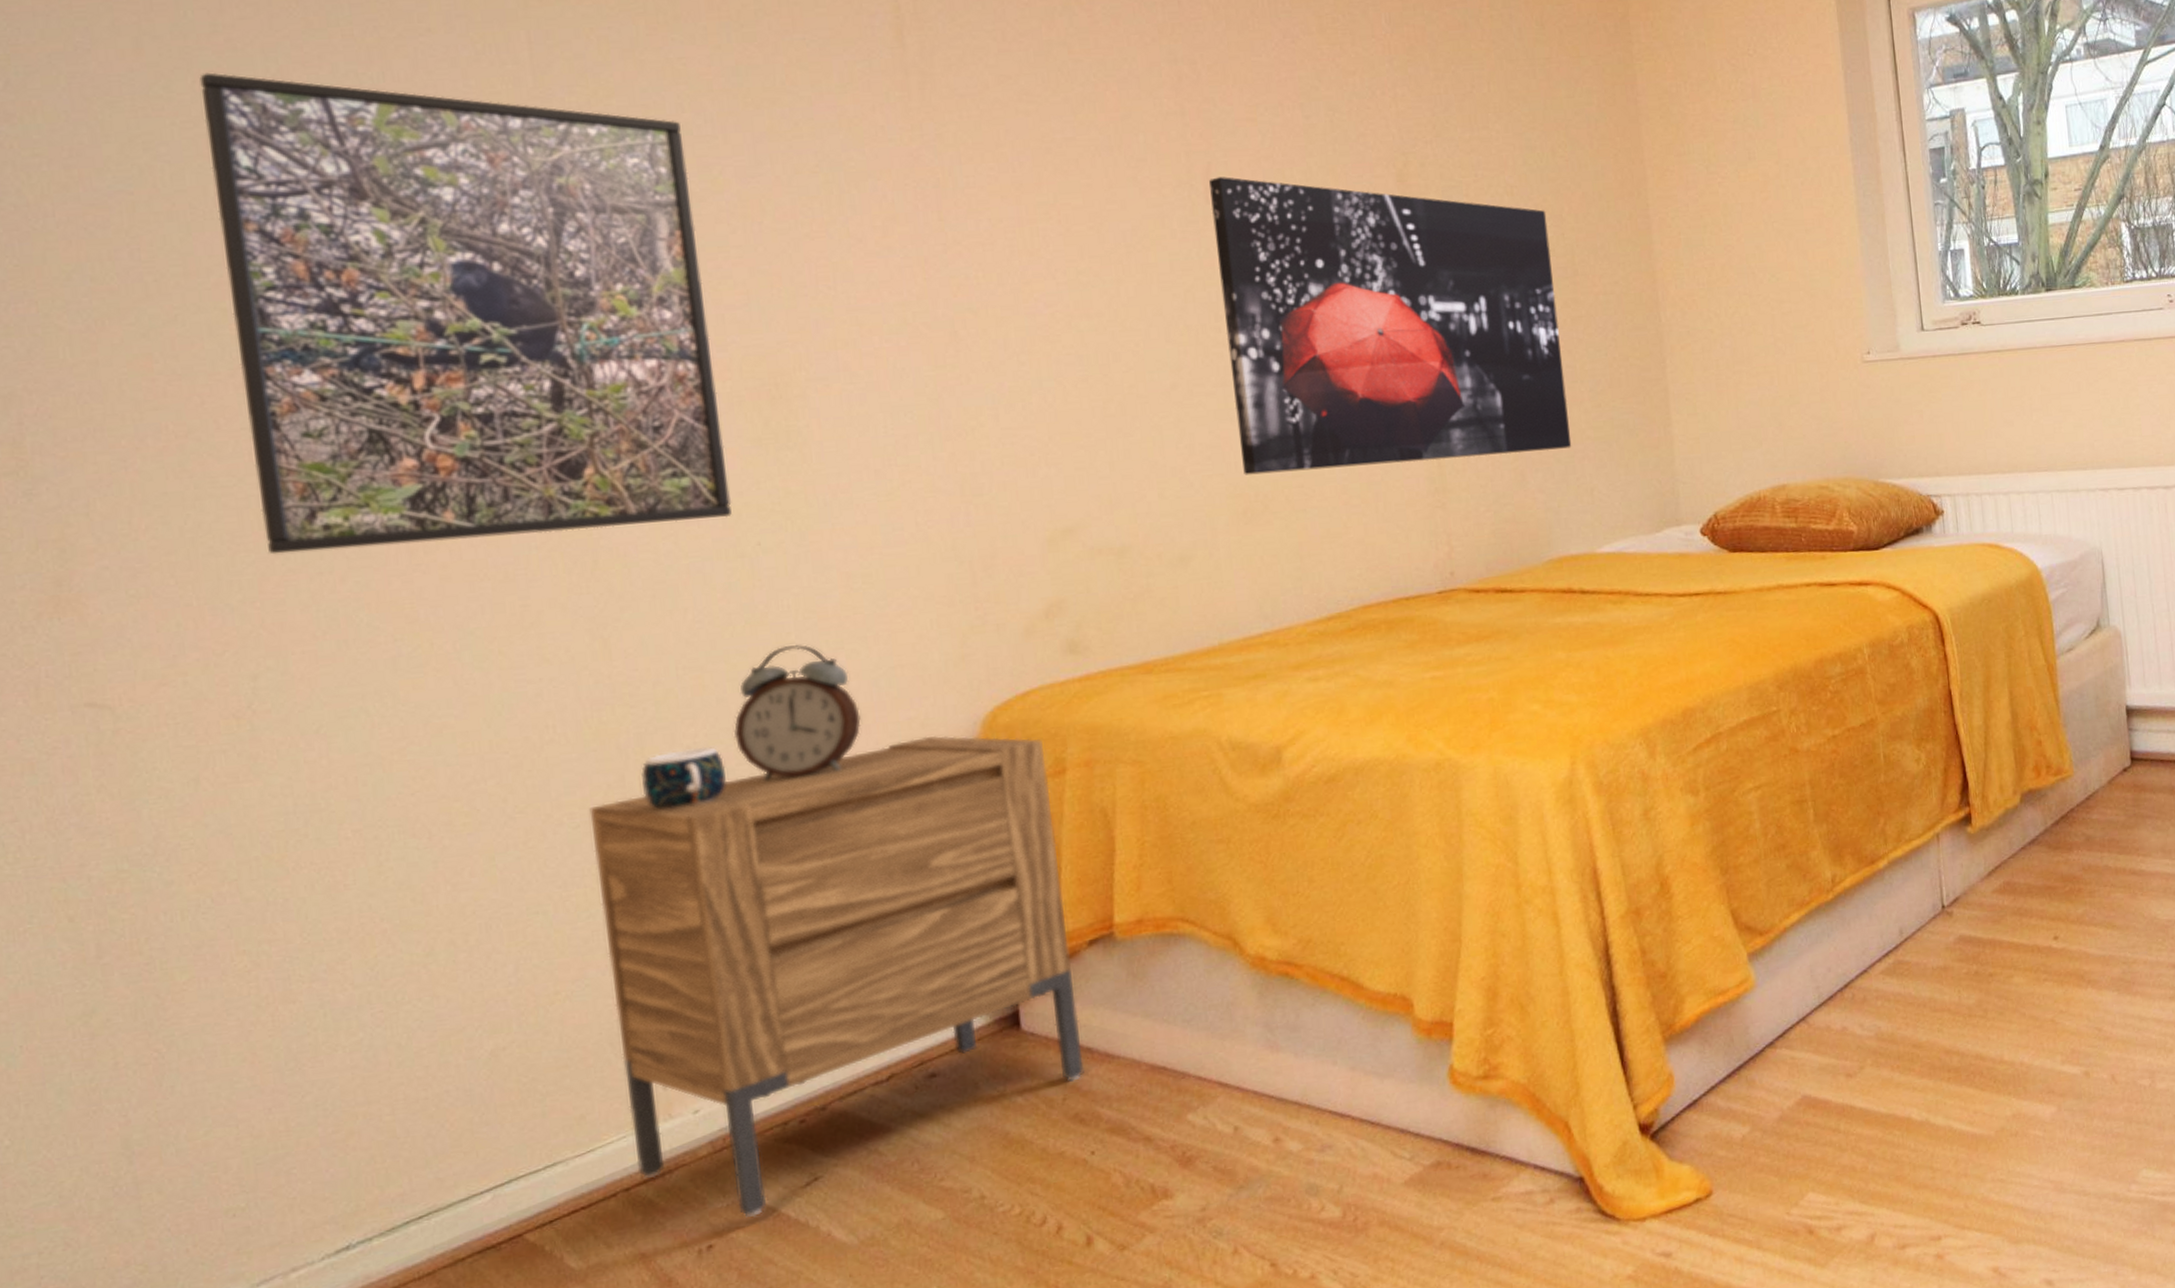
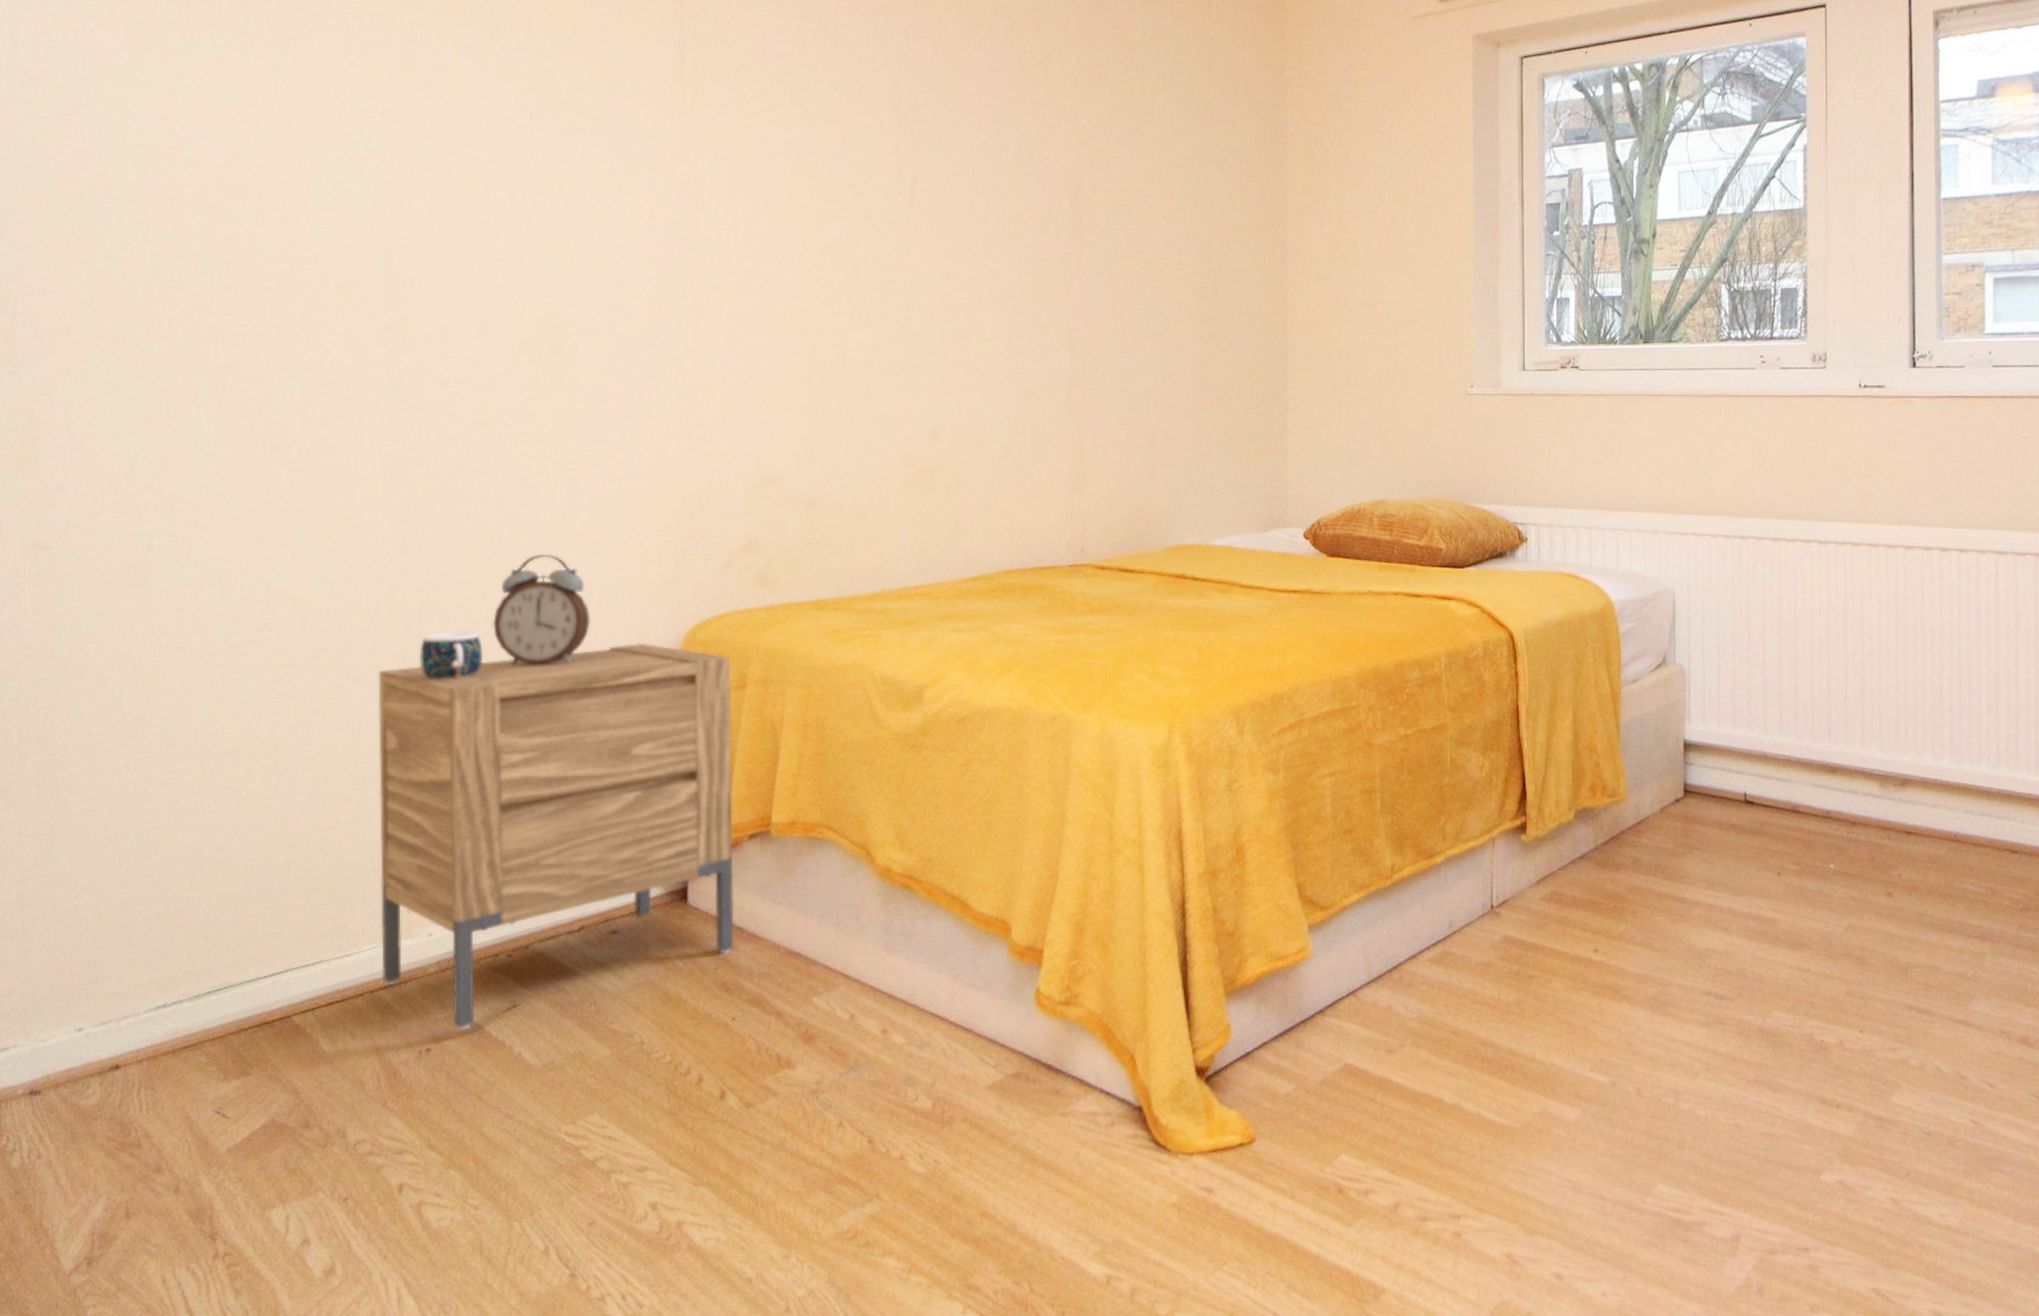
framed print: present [199,72,732,555] -> none [165,53,512,443]
wall art: present [1209,177,1572,475] -> none [914,187,1198,450]

